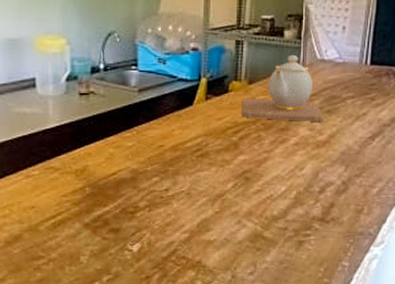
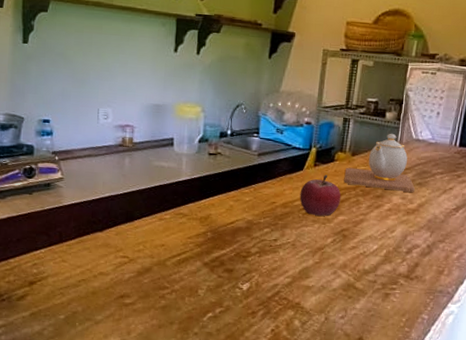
fruit: none [191,108,240,157] -> present [300,174,341,216]

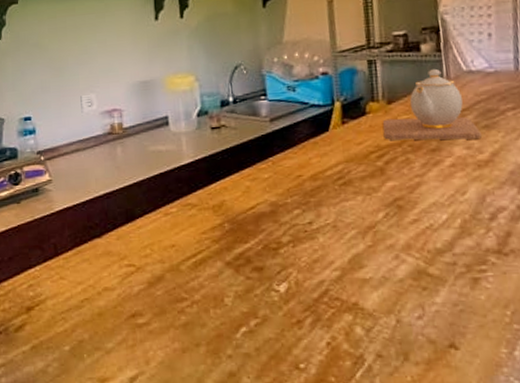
fruit: present [300,174,341,216] -> none [330,132,386,185]

